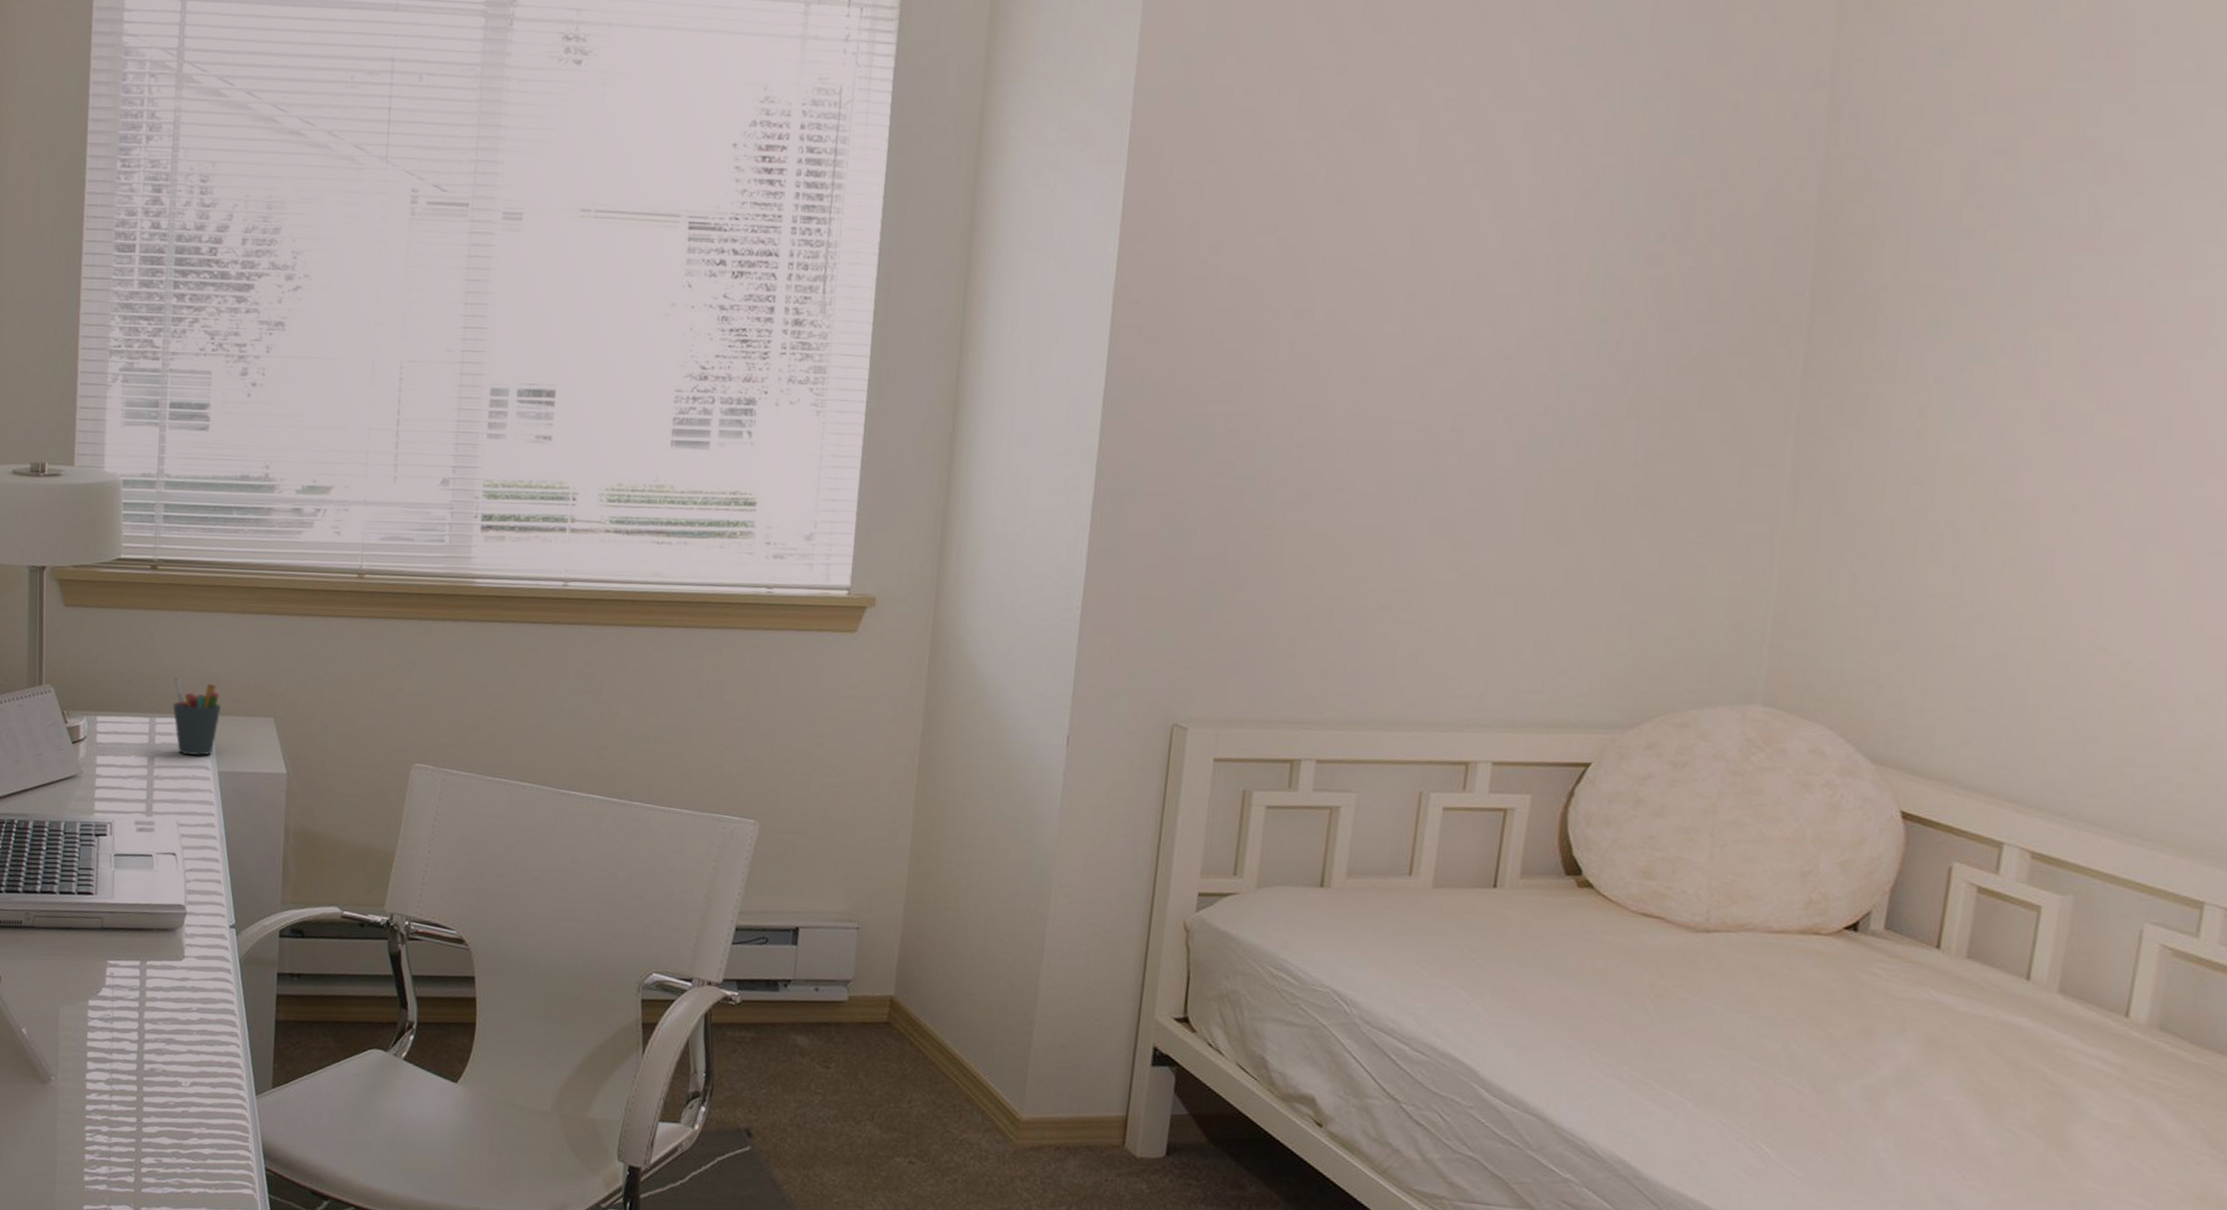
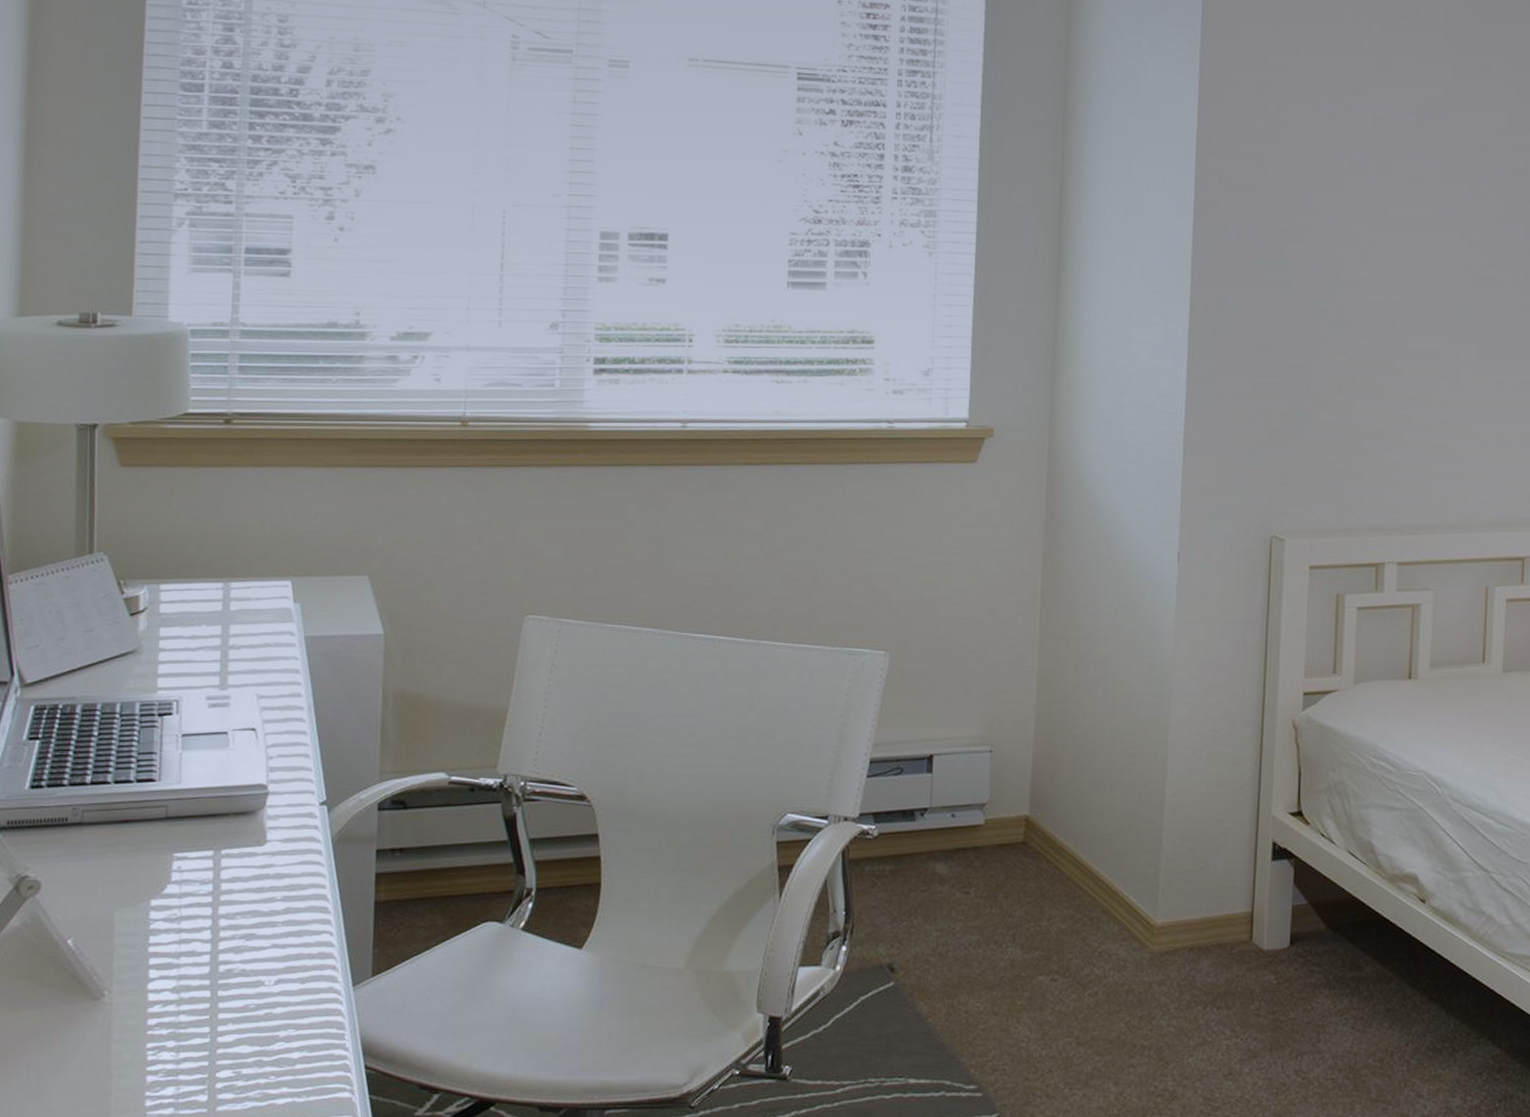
pen holder: present [173,676,222,756] -> none [251,537,308,621]

